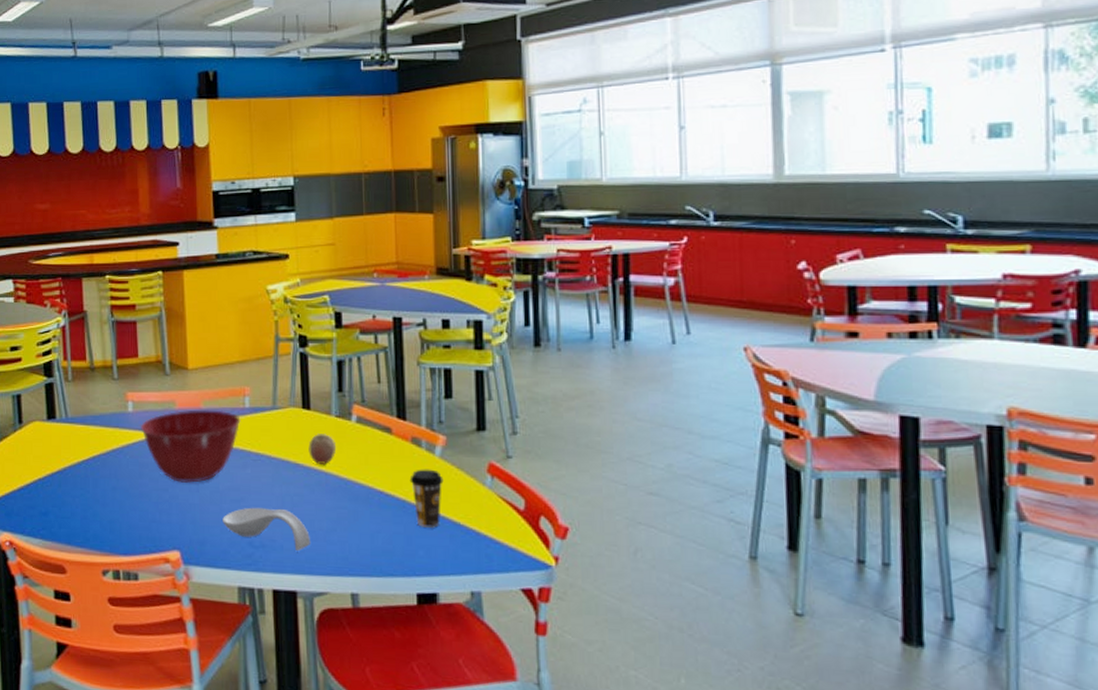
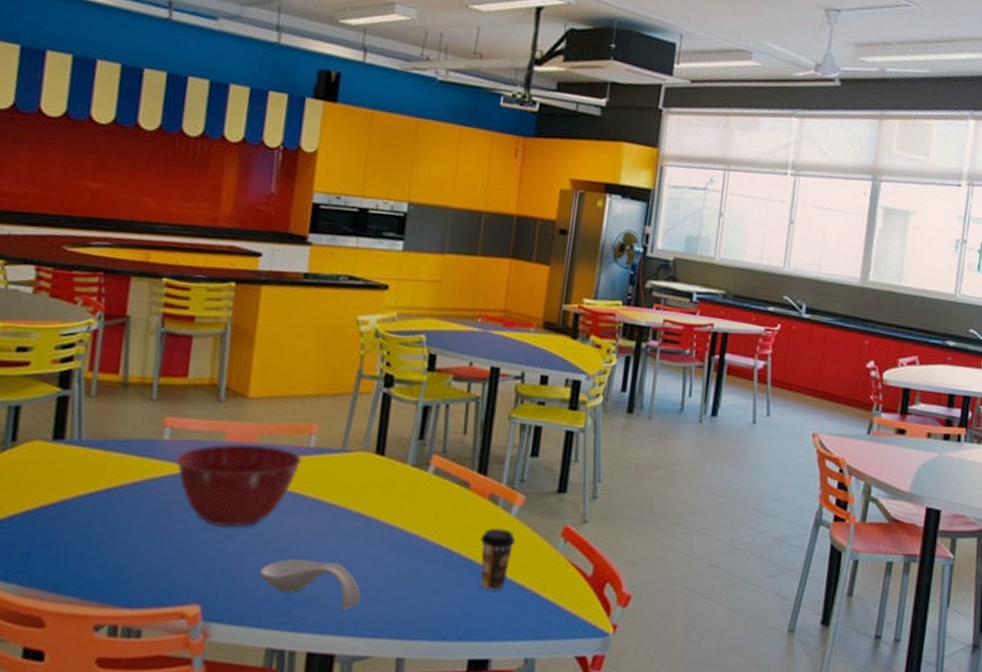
fruit: present [308,434,337,464] -> none [374,483,407,517]

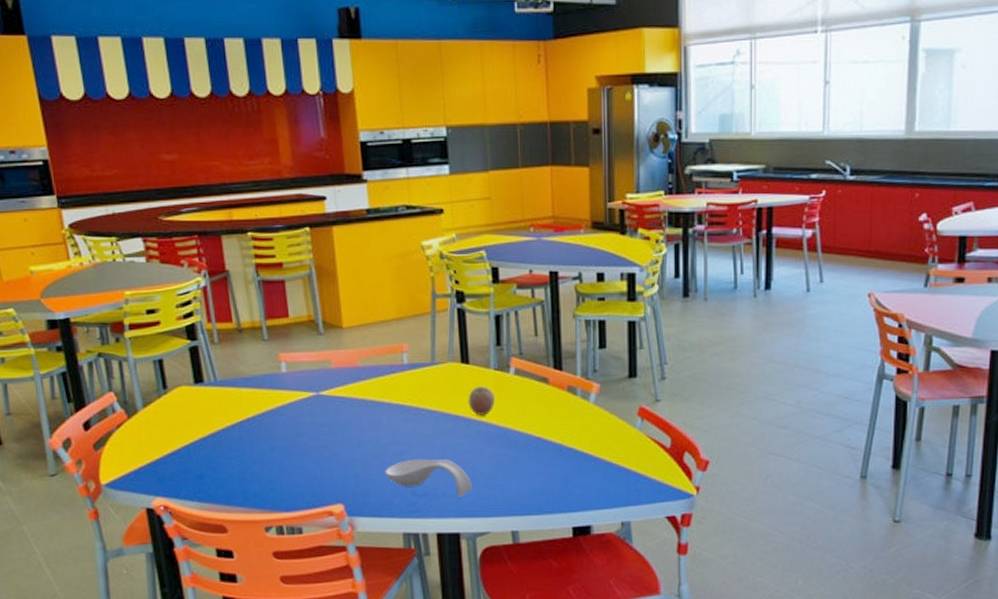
mixing bowl: present [176,444,302,528] -> none [296,367,400,439]
fruit: none [374,483,407,517] -> present [468,386,496,415]
coffee cup: present [480,528,516,590] -> none [565,415,597,468]

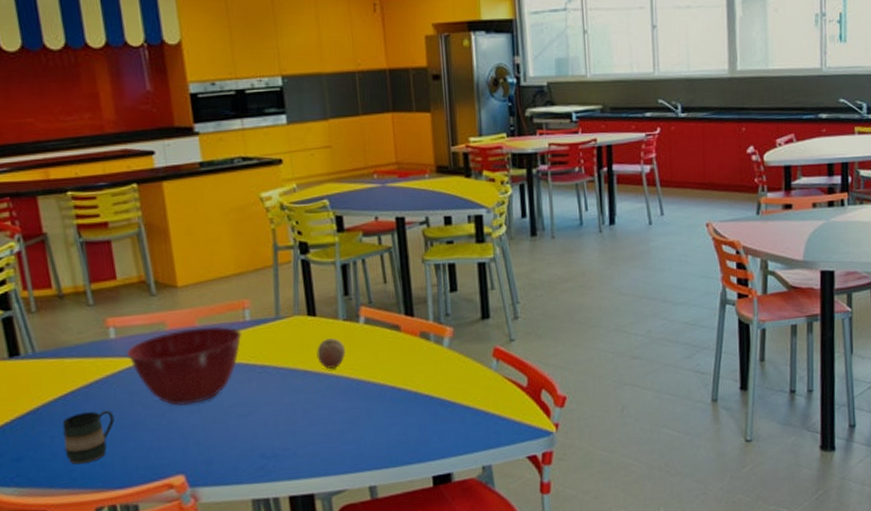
mug: none [238,439,284,486] -> present [62,410,115,465]
mixing bowl: none [296,367,400,439] -> present [127,326,242,406]
spoon rest: present [385,458,473,498] -> none [229,416,326,456]

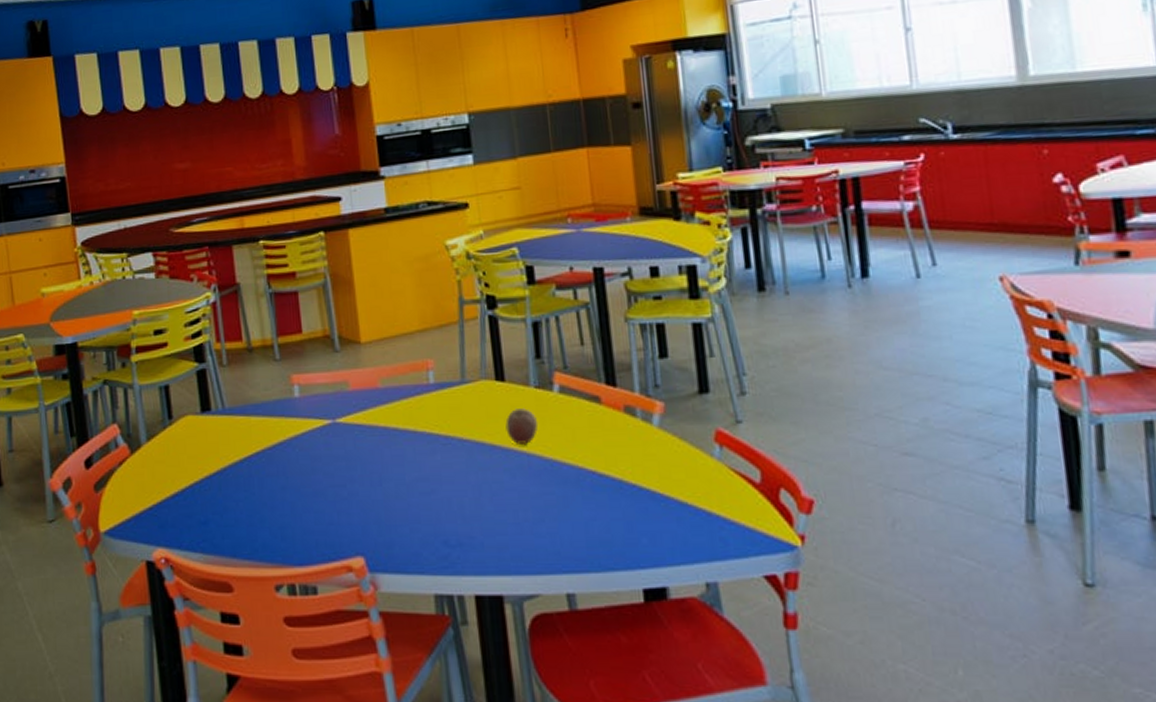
mug: present [62,410,115,465] -> none [246,476,296,535]
mixing bowl: present [127,326,242,406] -> none [310,388,425,476]

